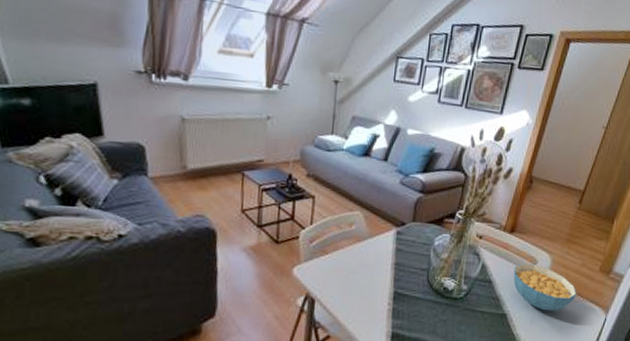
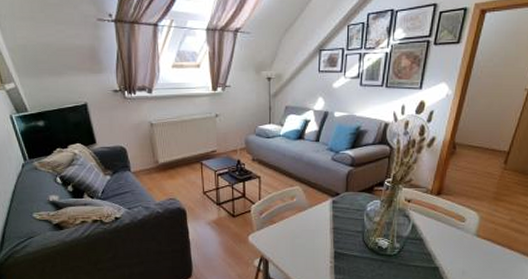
cereal bowl: present [513,264,577,311] -> none [442,222,508,263]

